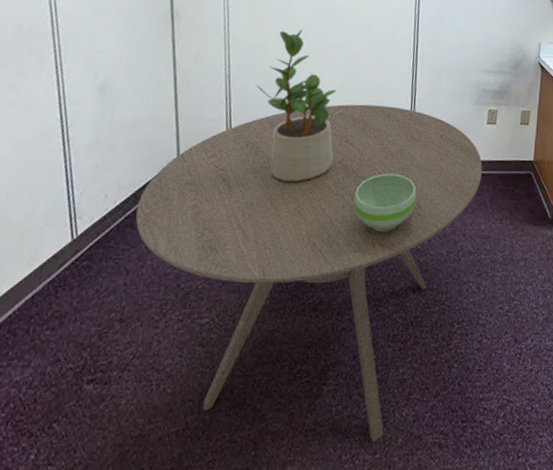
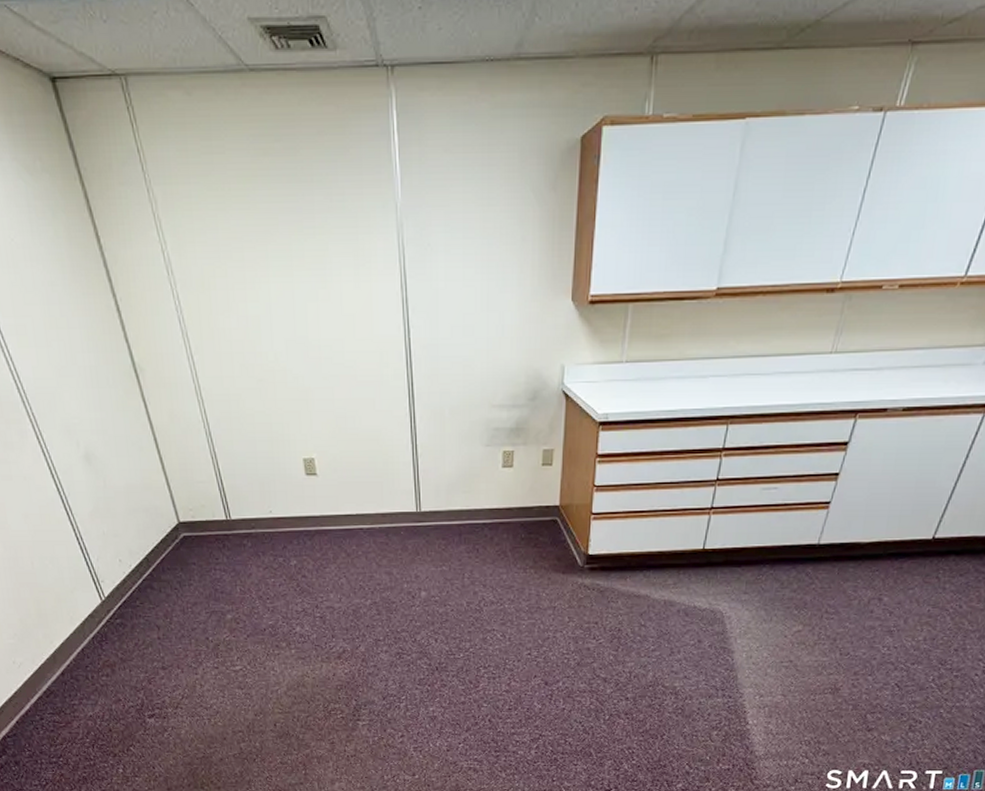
dining table: present [135,104,482,443] -> none [151,454,500,767]
potted plant: present [256,29,343,182] -> none [240,374,337,539]
bowl: present [353,173,417,232] -> none [363,527,430,586]

